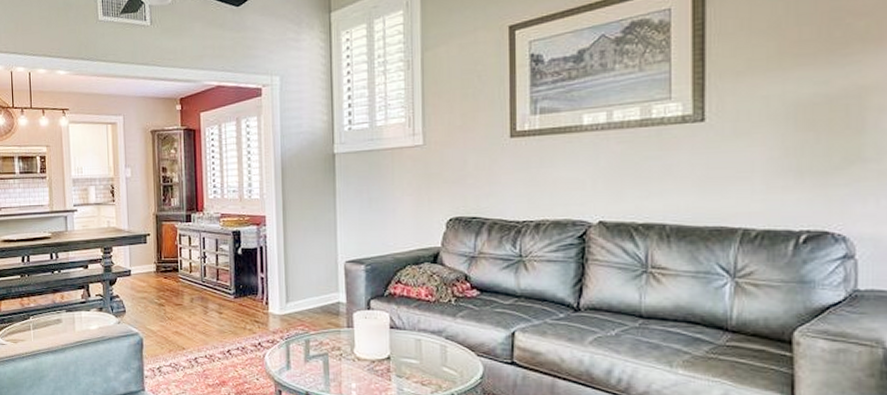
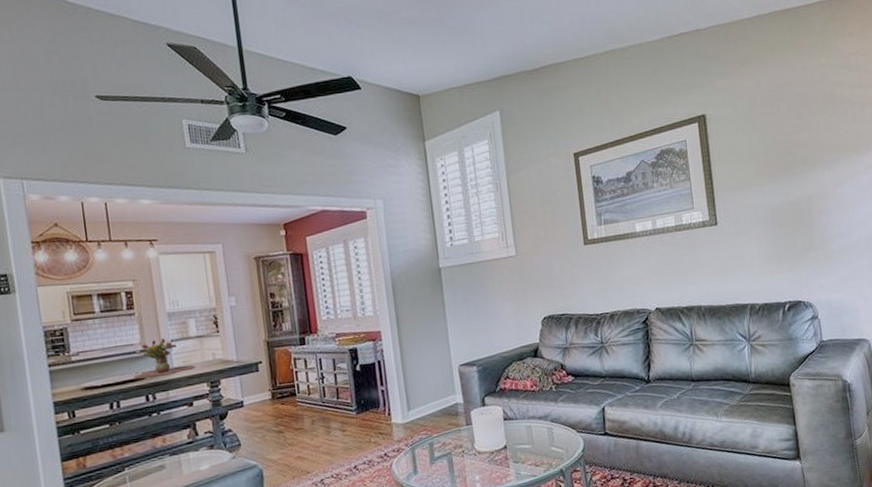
flower arrangement: none [42,202,91,238] -> present [133,338,194,379]

